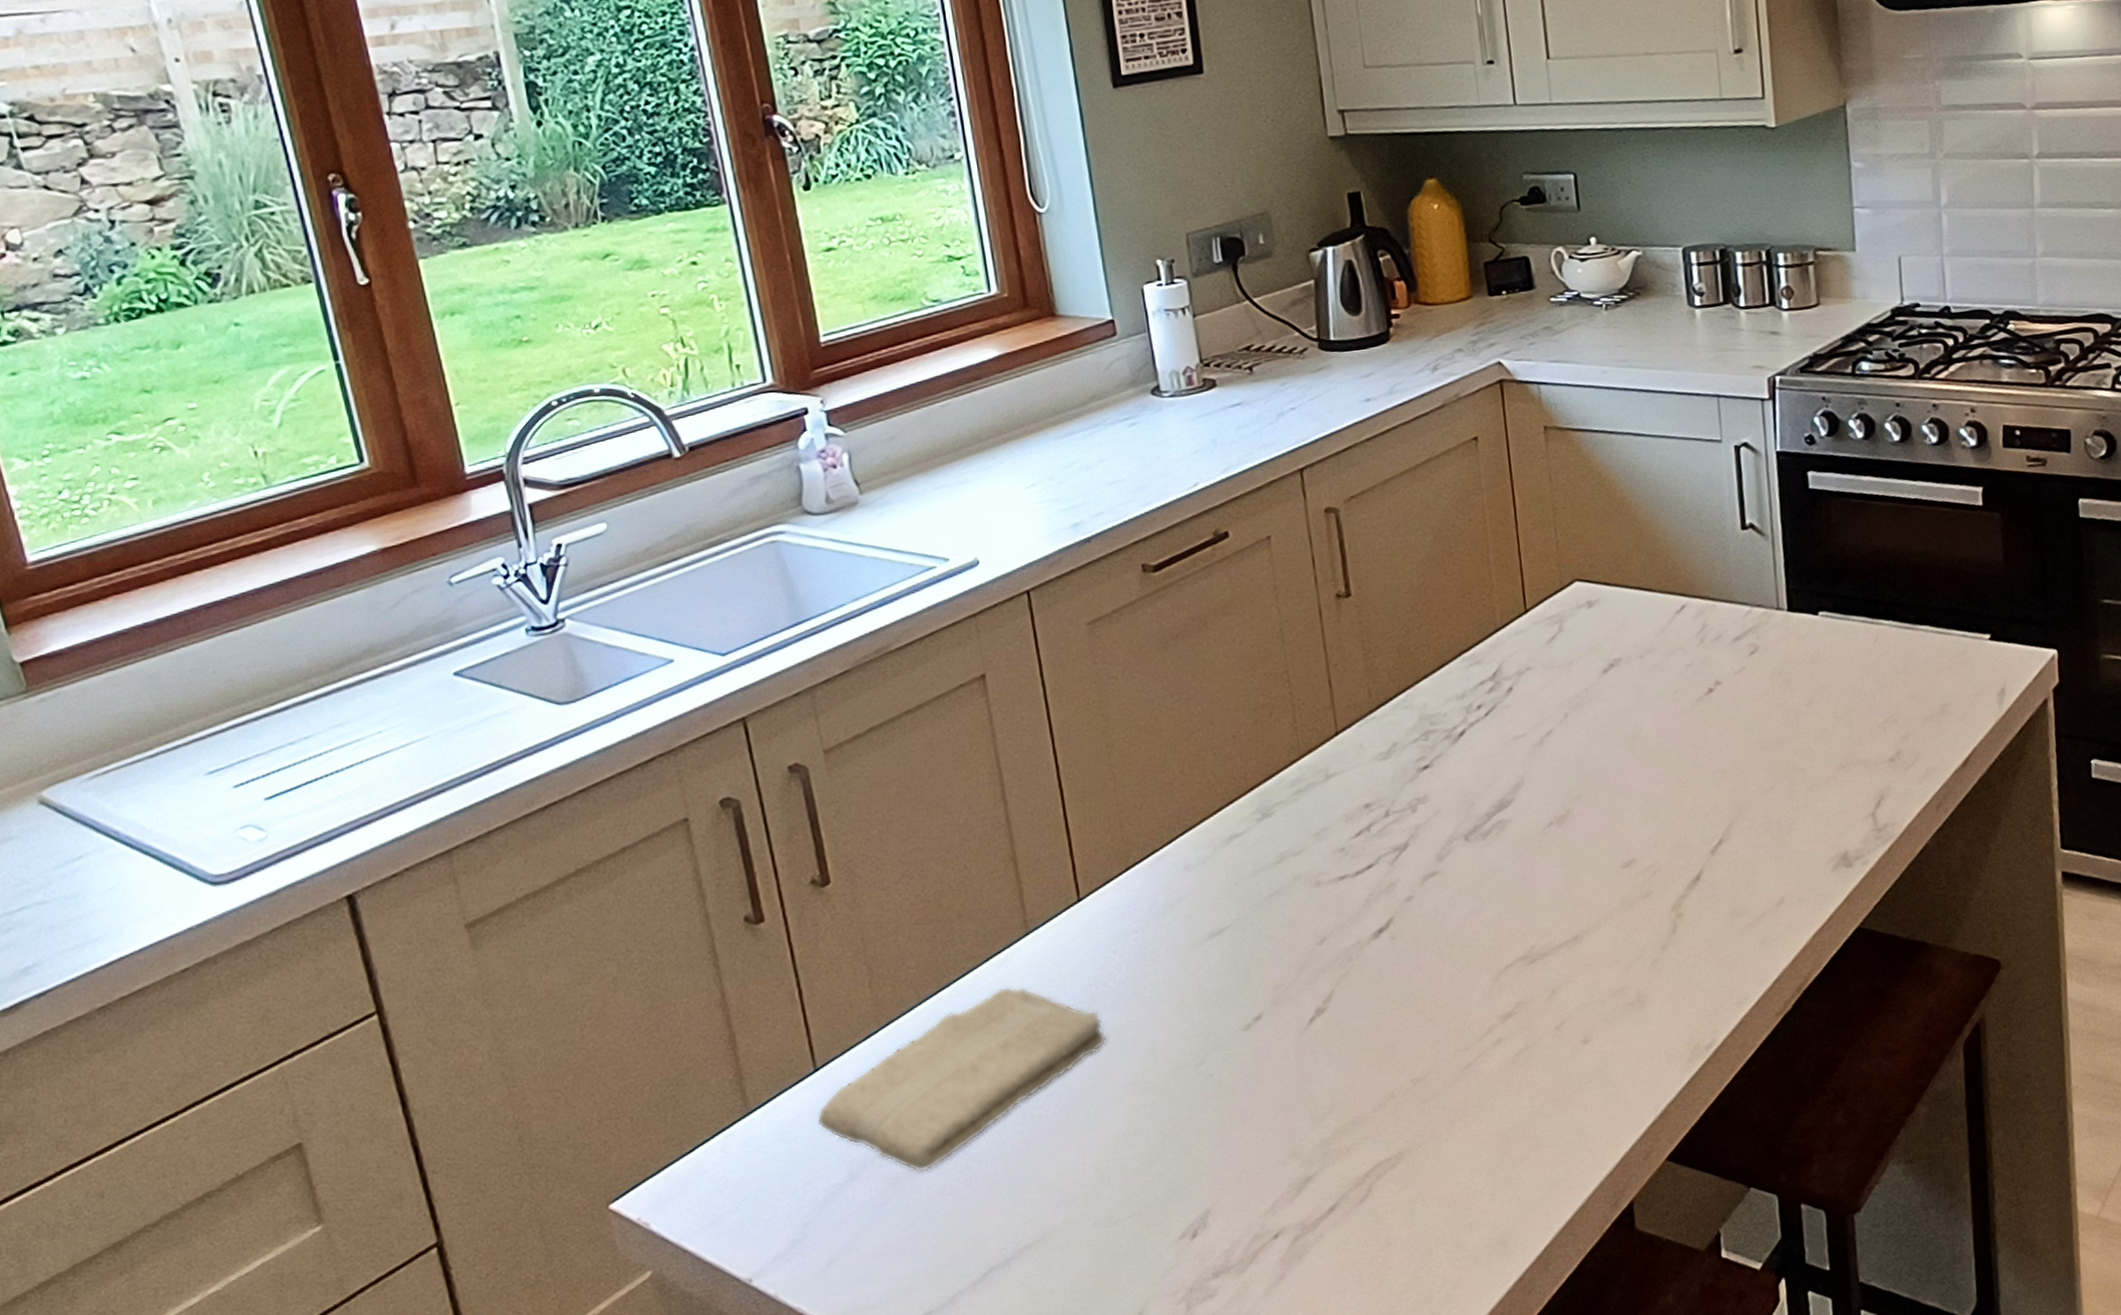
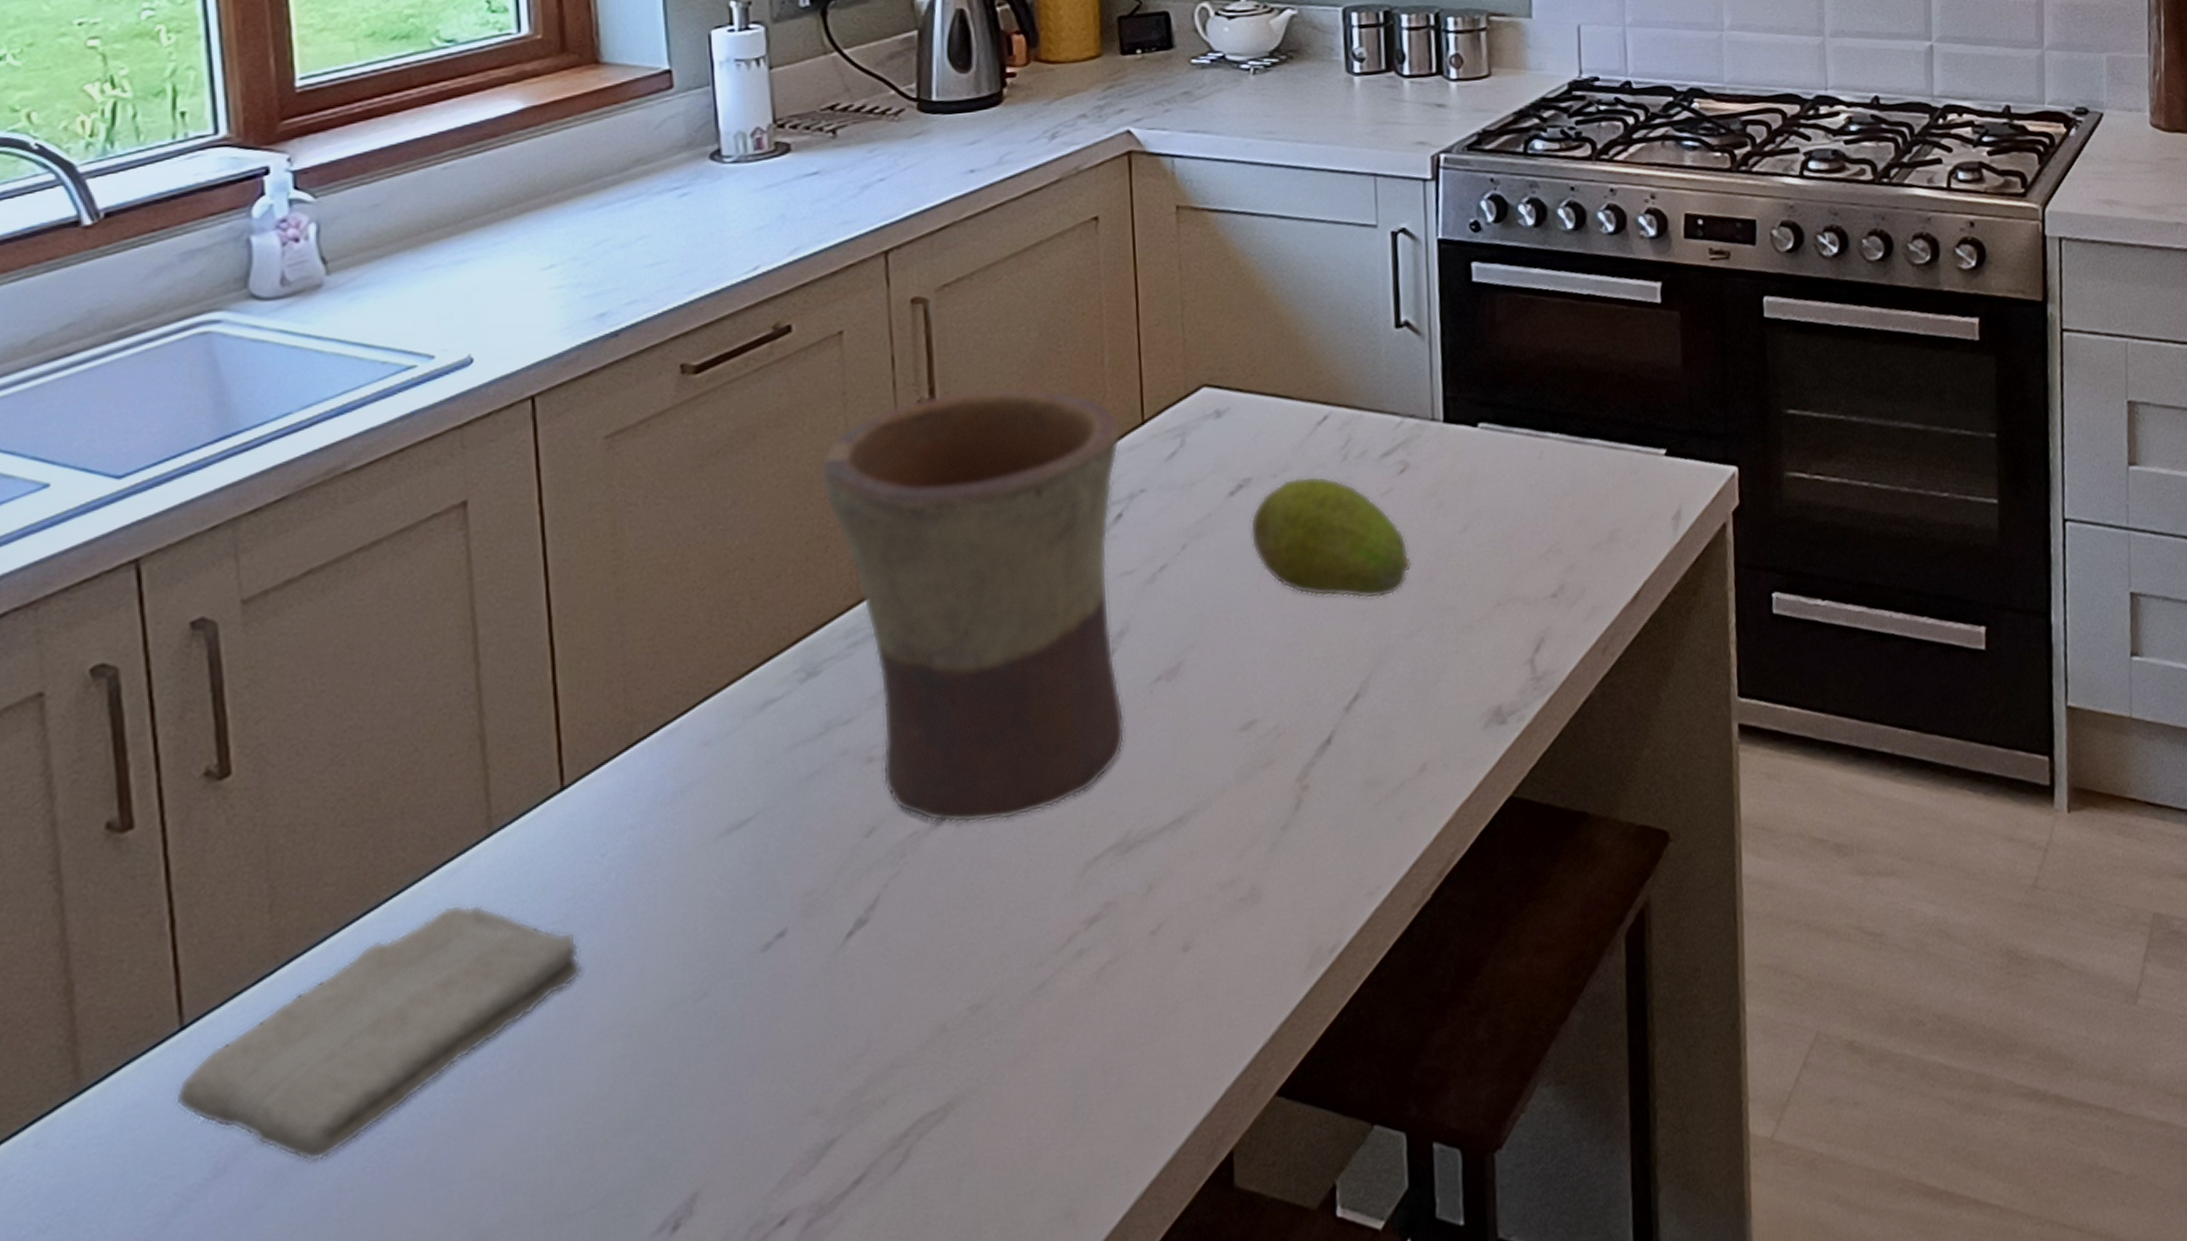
flower pot: none [1259,583,1526,936] -> present [819,388,1126,823]
fruit: none [1621,656,1765,761] -> present [1249,475,1412,600]

